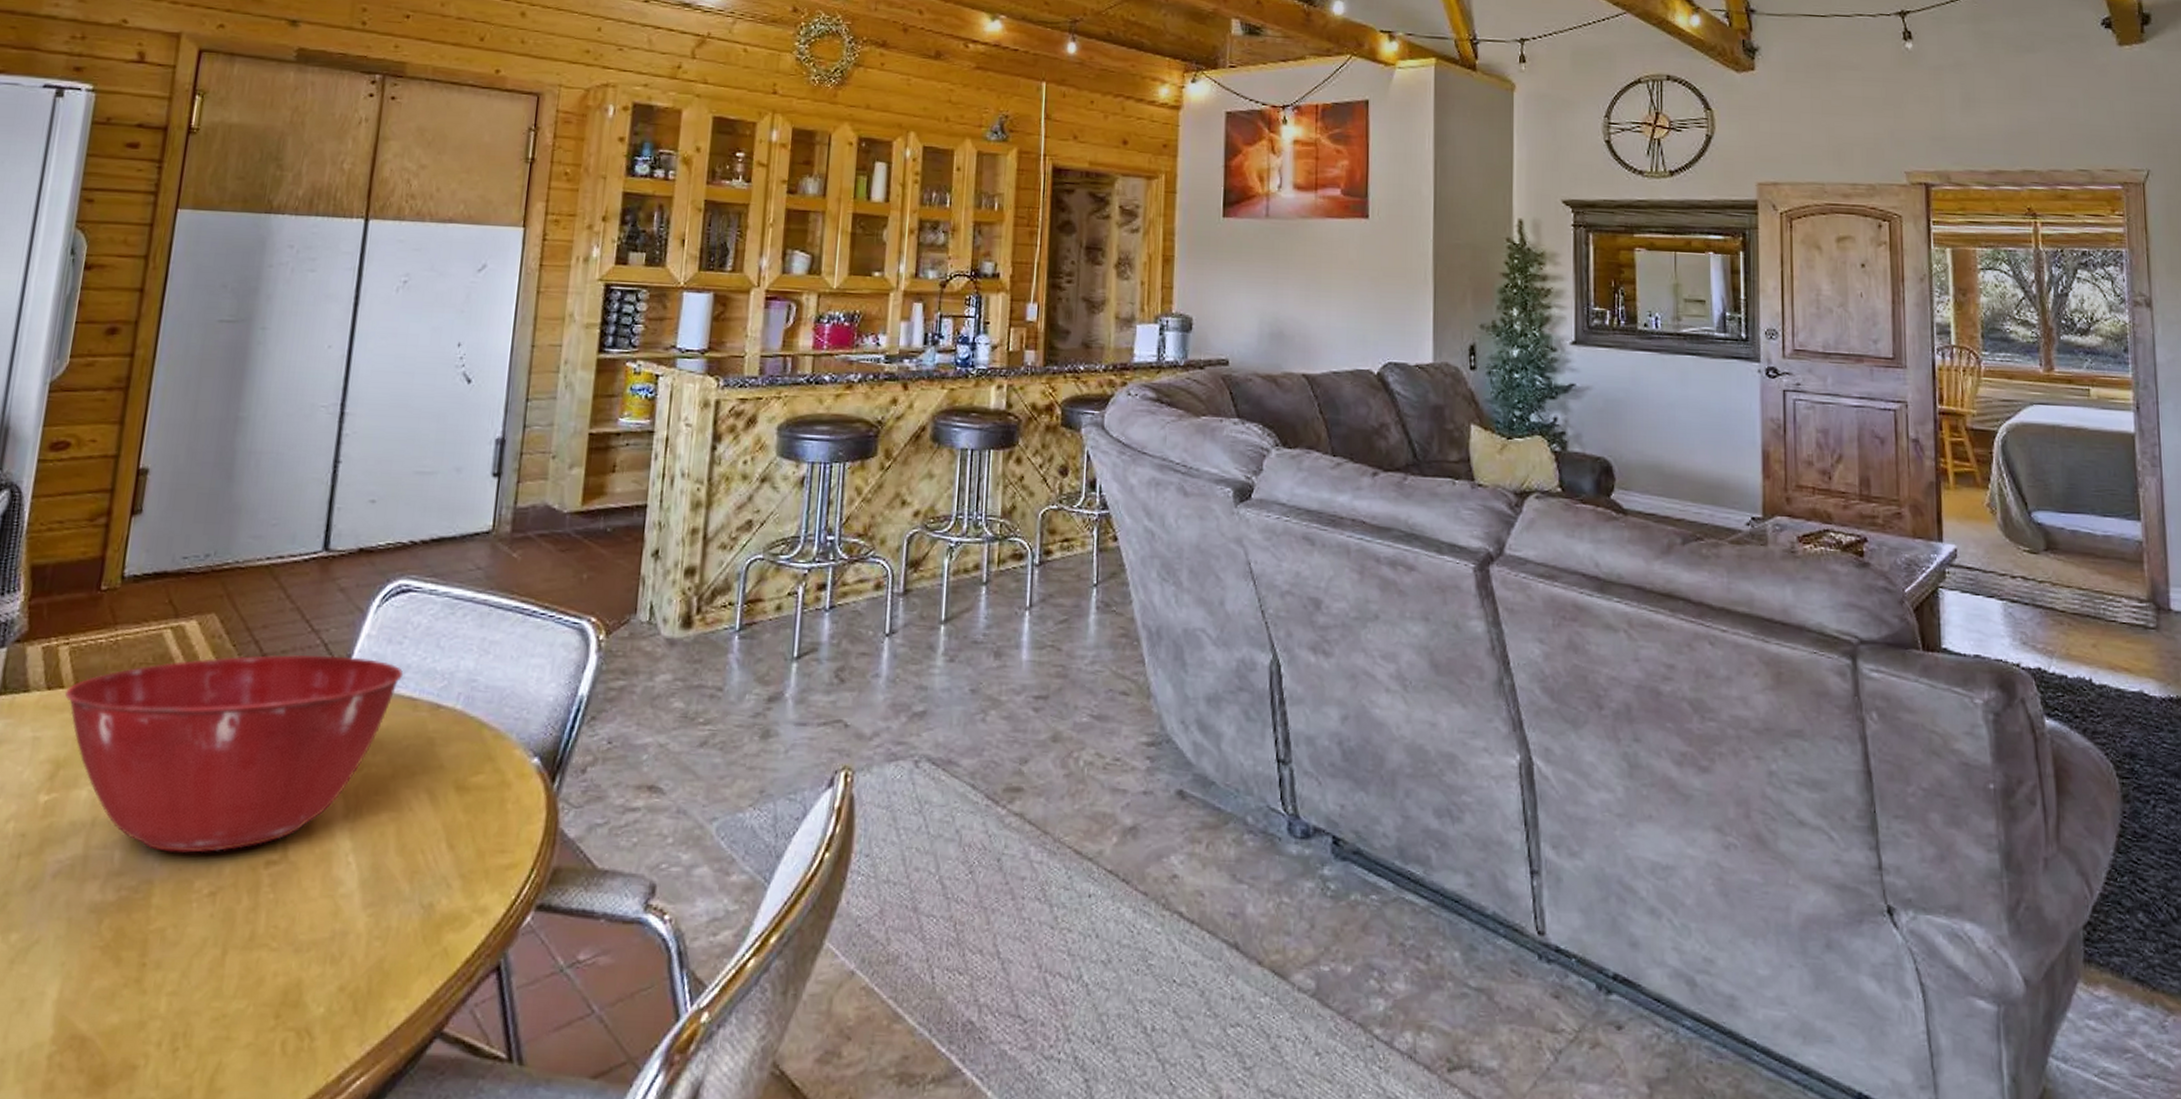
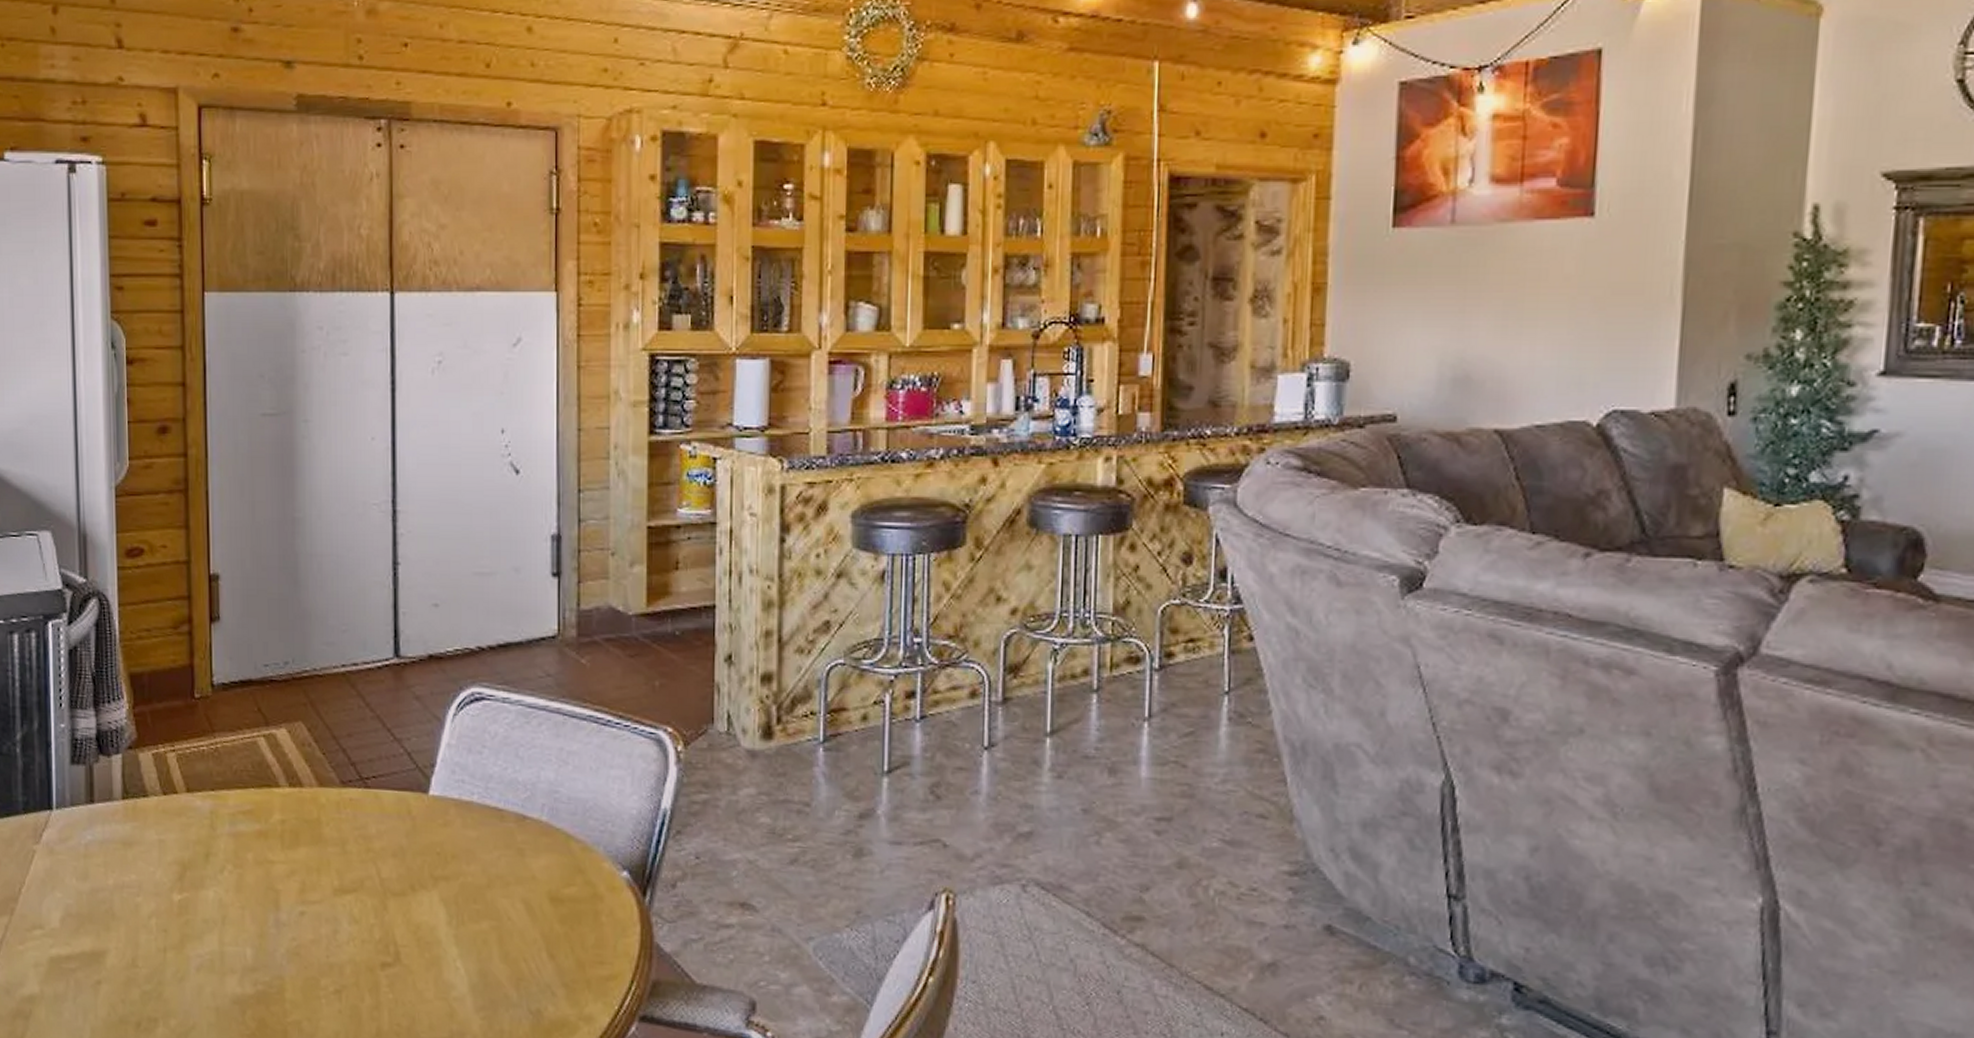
mixing bowl: present [64,654,404,853] -> none [179,763,487,953]

